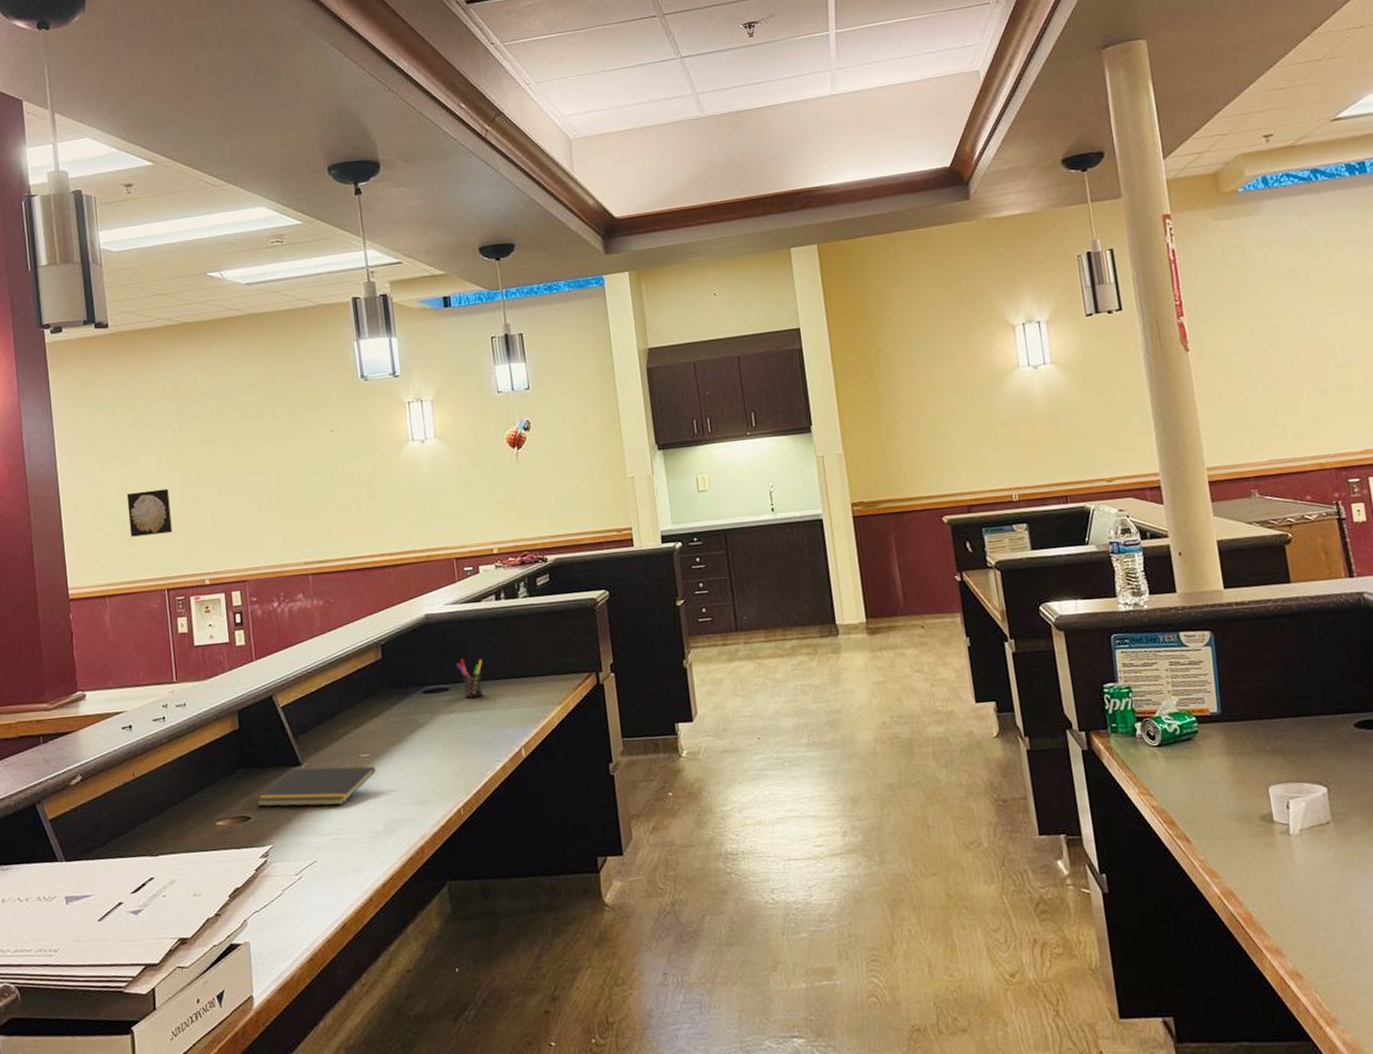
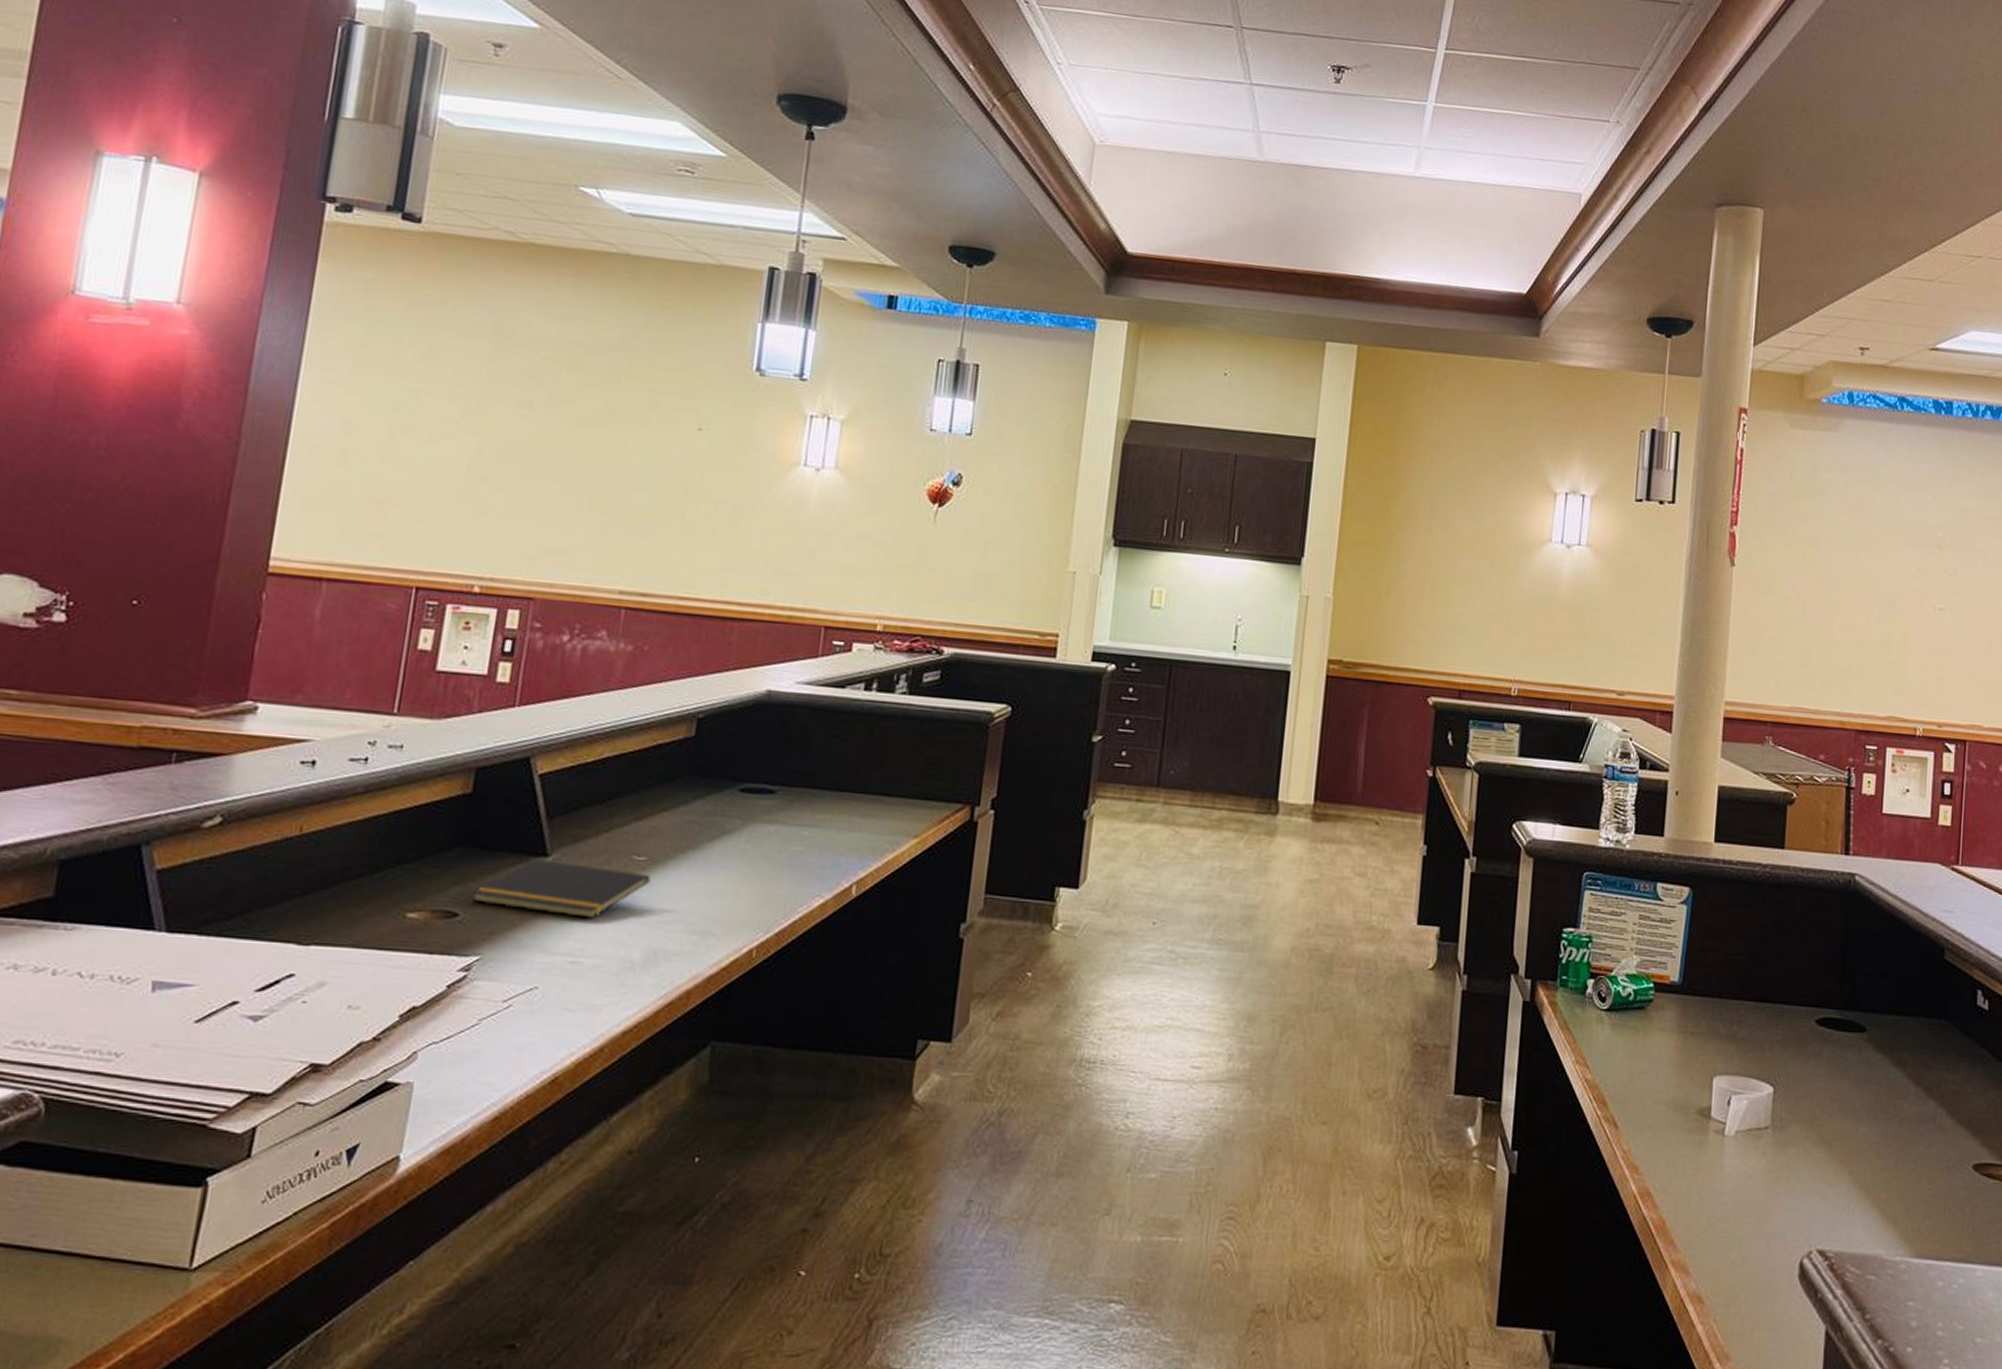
wall art: present [126,488,172,537] -> none [381,448,452,514]
pen holder: present [456,659,483,698] -> none [792,756,828,809]

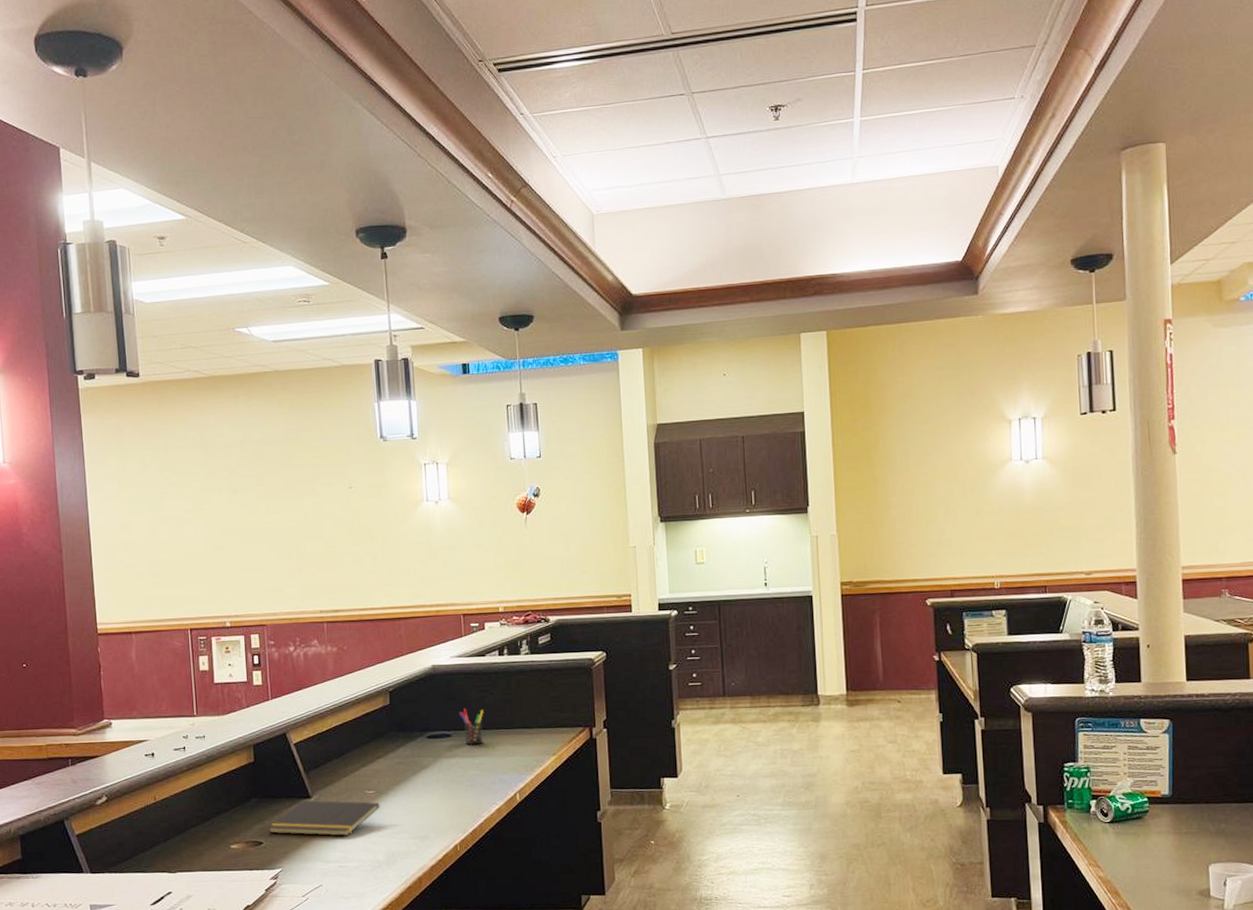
pen holder: none [792,756,828,809] -> present [459,708,484,744]

